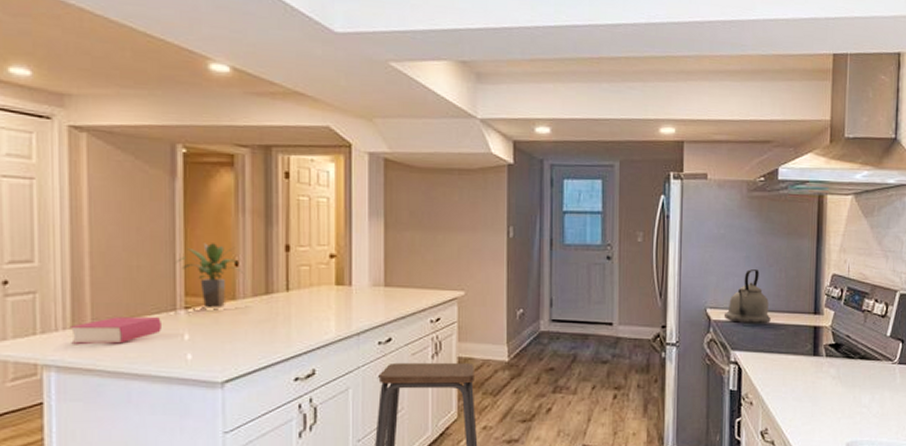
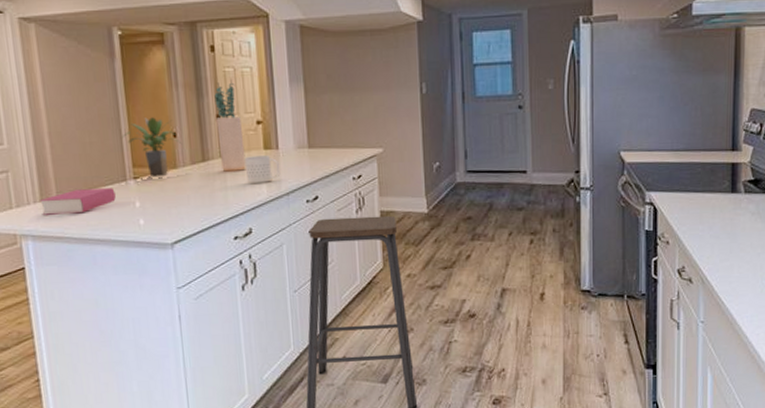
vase: none [285,209,314,307] -> present [214,79,246,172]
mug: none [313,291,352,320] -> present [244,155,281,183]
kettle: present [723,269,771,324] -> none [637,109,686,165]

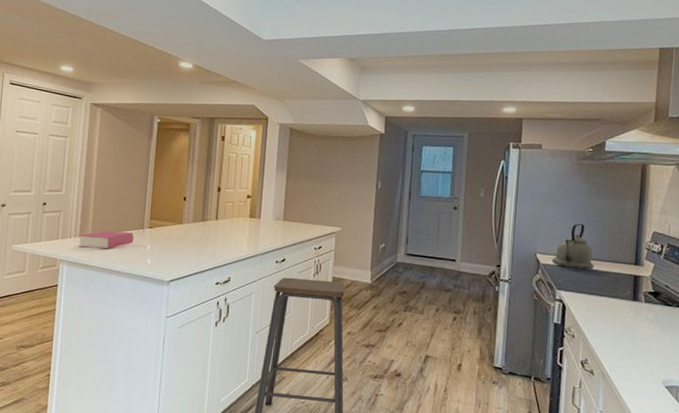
potted plant: present [122,117,181,178] -> none [147,183,188,229]
vase: present [214,79,246,172] -> none [215,162,236,232]
mug: present [244,155,281,183] -> none [233,221,260,243]
kettle: none [637,109,686,165] -> present [551,224,594,270]

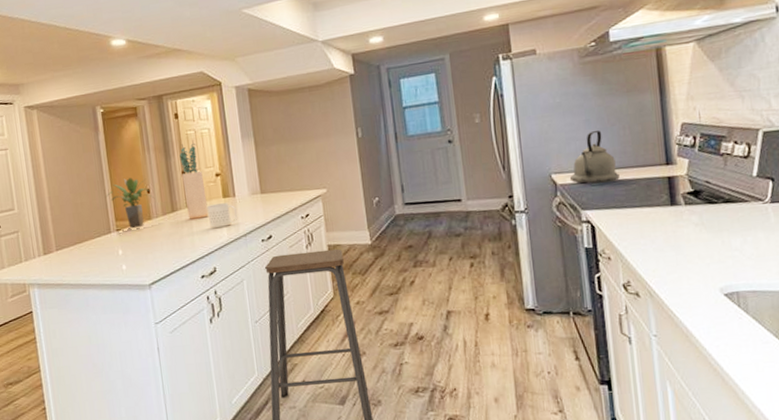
book: present [78,231,134,249] -> none [42,240,103,266]
potted plant: none [147,183,188,229] -> present [106,178,154,229]
vase: none [215,162,236,232] -> present [179,140,209,219]
mug: none [233,221,260,243] -> present [206,203,238,228]

